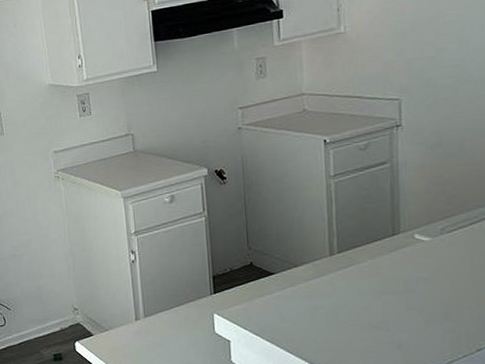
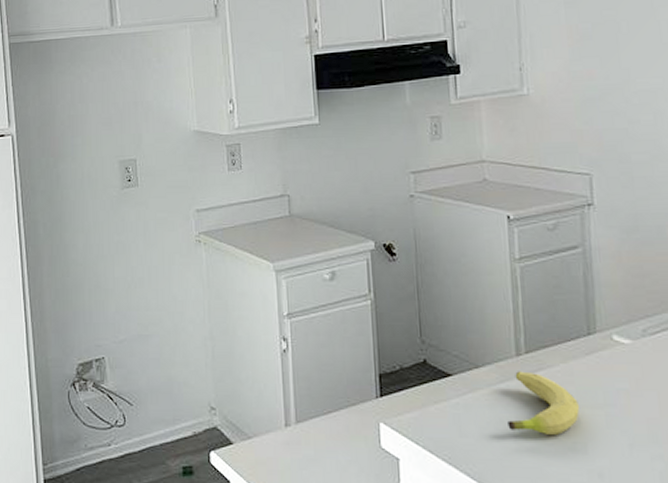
fruit: none [321,267,383,317] -> present [507,371,580,435]

